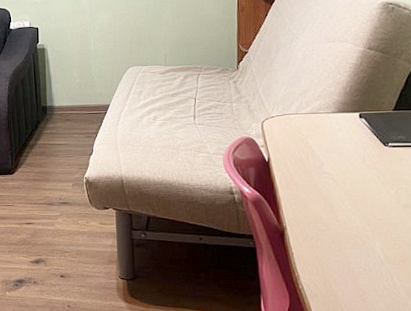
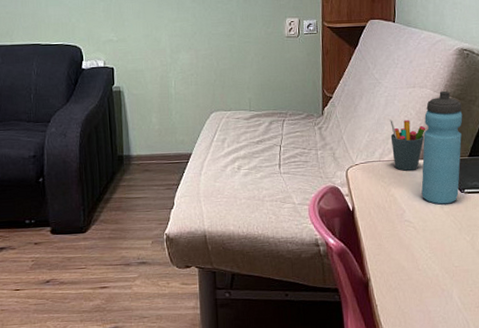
pen holder: none [307,73,347,124] -> present [390,119,426,171]
water bottle: none [341,44,387,158] -> present [421,90,463,205]

